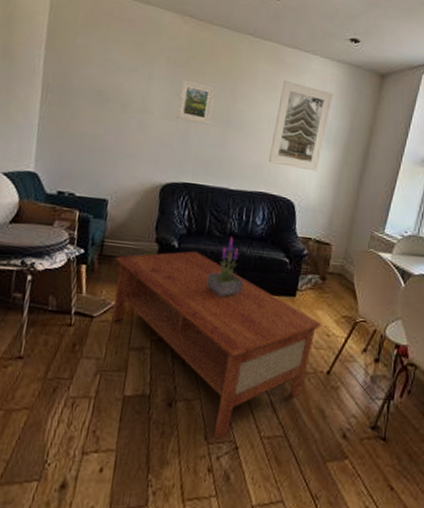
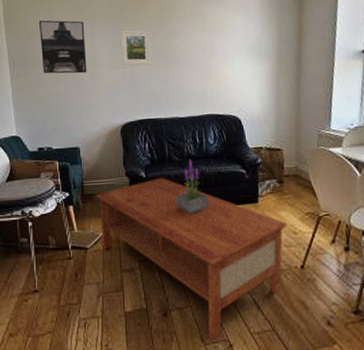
wall art: none [81,46,143,118] -> present [38,20,87,74]
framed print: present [269,80,333,172] -> none [208,9,257,87]

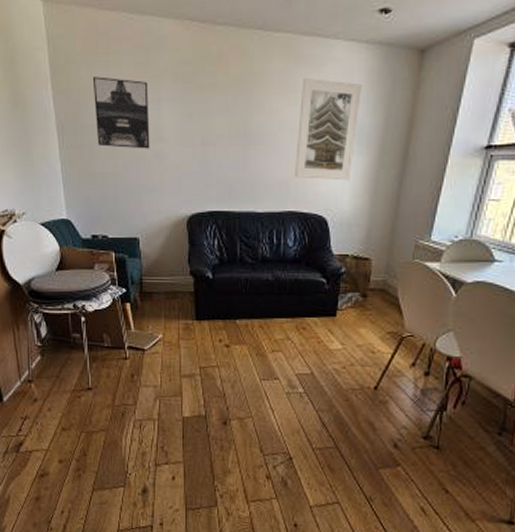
coffee table: present [95,177,288,341] -> none [155,280,366,452]
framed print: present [121,30,152,66] -> none [193,97,229,145]
potted plant: present [176,158,208,215] -> none [245,261,280,324]
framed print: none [208,9,257,87] -> present [295,77,362,181]

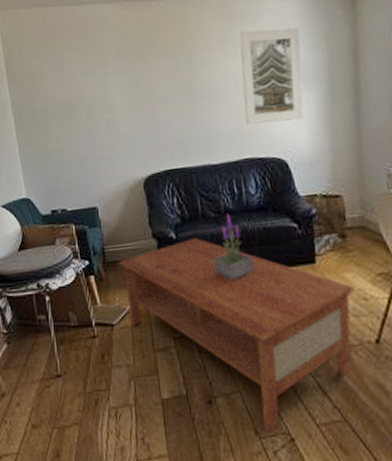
wall art: present [92,76,150,149] -> none [43,60,101,125]
coffee table: none [155,280,366,452] -> present [119,238,356,434]
potted plant: none [245,261,280,324] -> present [213,213,254,281]

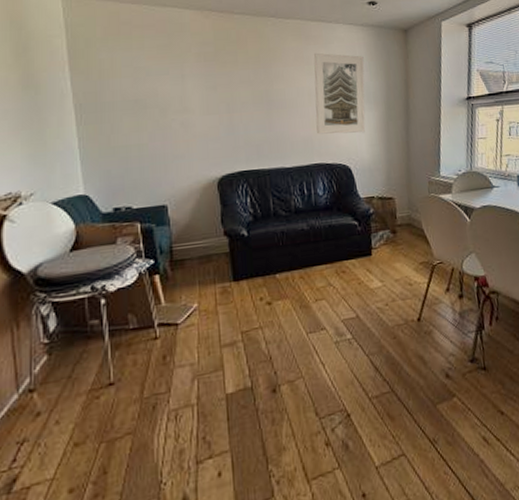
coffee table: present [119,238,356,434] -> none [188,235,403,413]
potted plant: present [213,213,254,281] -> none [283,212,319,274]

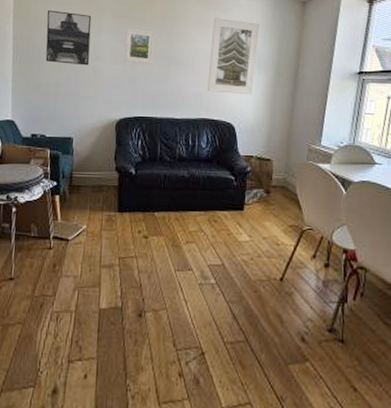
wall art: none [114,58,176,121] -> present [45,10,92,66]
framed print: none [216,72,252,112] -> present [125,28,155,64]

